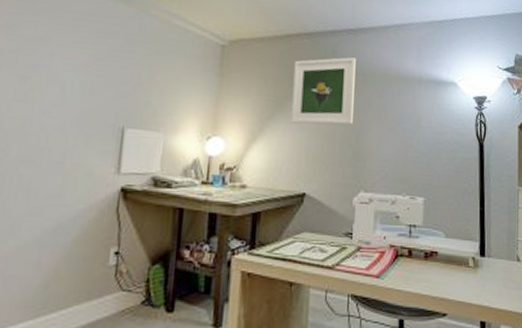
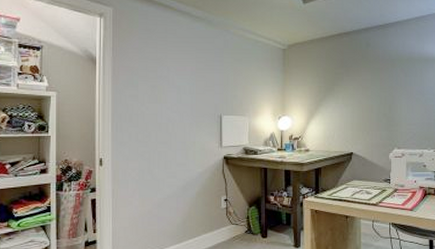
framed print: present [291,57,356,125] -> none [338,47,385,102]

